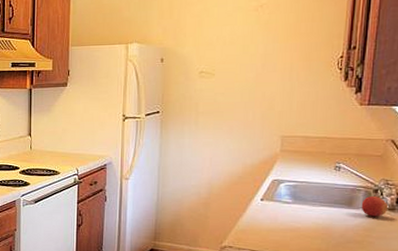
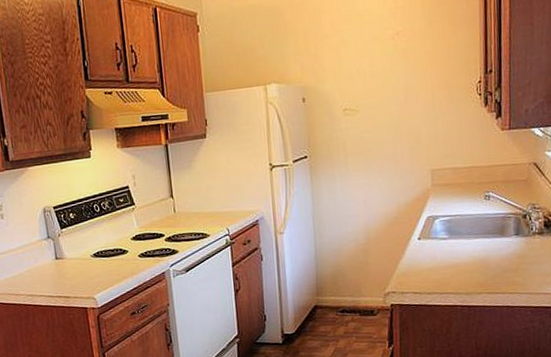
apple: present [361,195,389,217] -> none [512,221,538,243]

